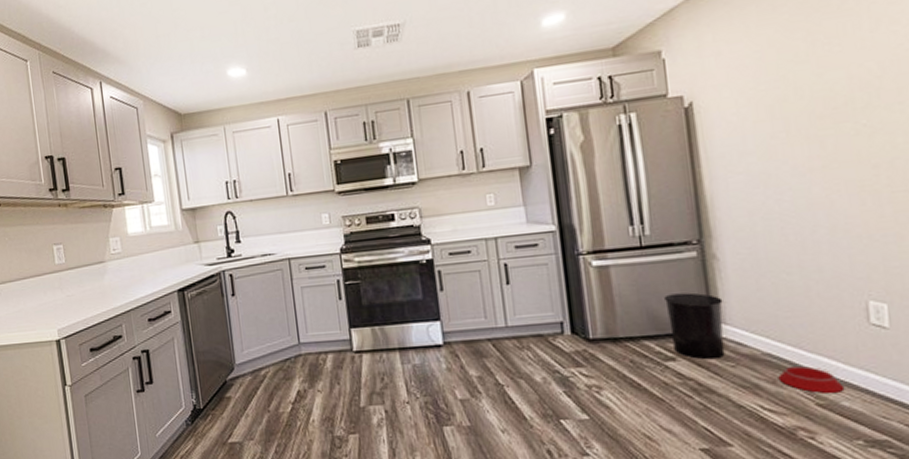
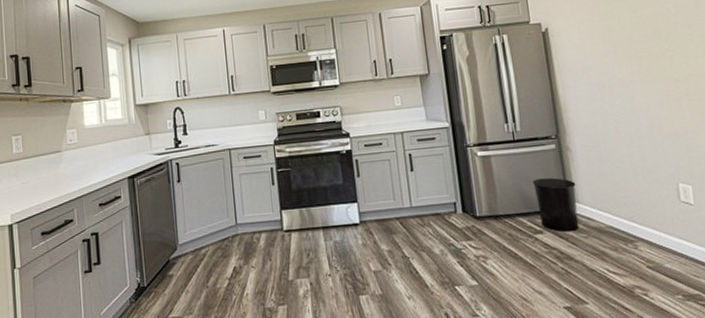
pet bowl: present [778,365,845,393] -> none [618,235,667,258]

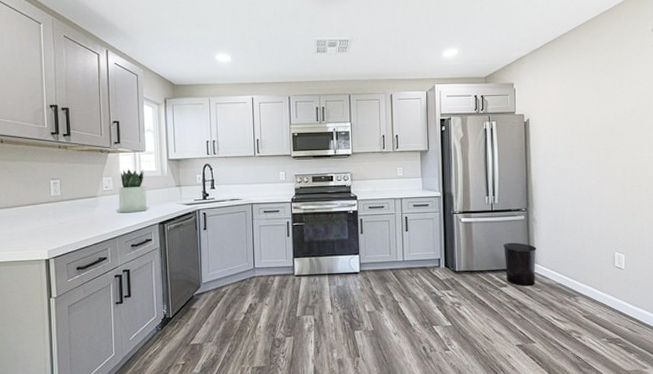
planter: none [81,117,118,169] -> present [115,168,150,213]

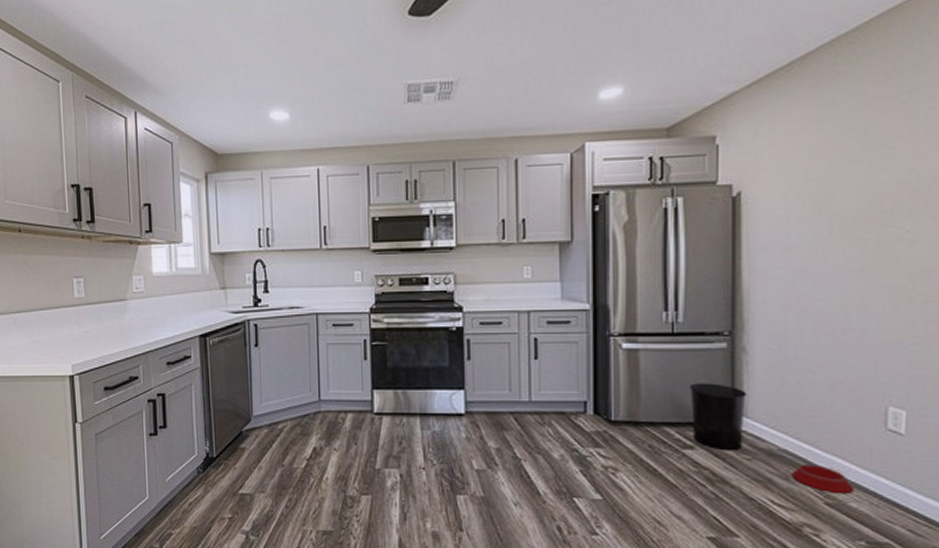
planter: present [115,168,150,213] -> none [148,265,188,322]
pet bowl: none [564,291,599,309] -> present [791,463,854,493]

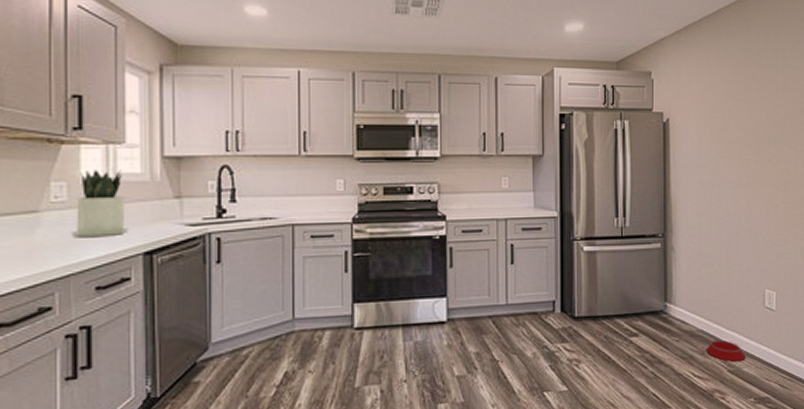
planter: none [148,265,188,322] -> present [70,169,130,238]
waste bin: present [690,383,747,451] -> none [635,278,675,336]

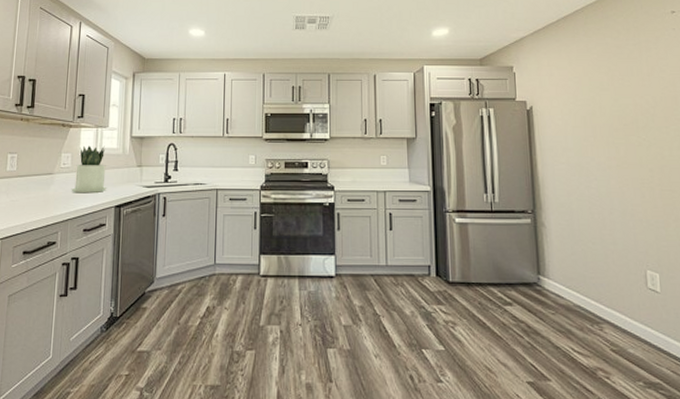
pet bowl: present [706,339,746,362] -> none [585,316,631,341]

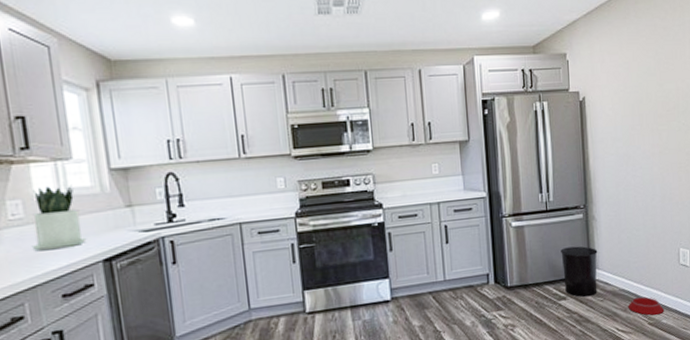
waste bin: none [506,251,548,307] -> present [561,246,598,297]
pet bowl: none [585,316,631,341] -> present [628,296,665,316]

